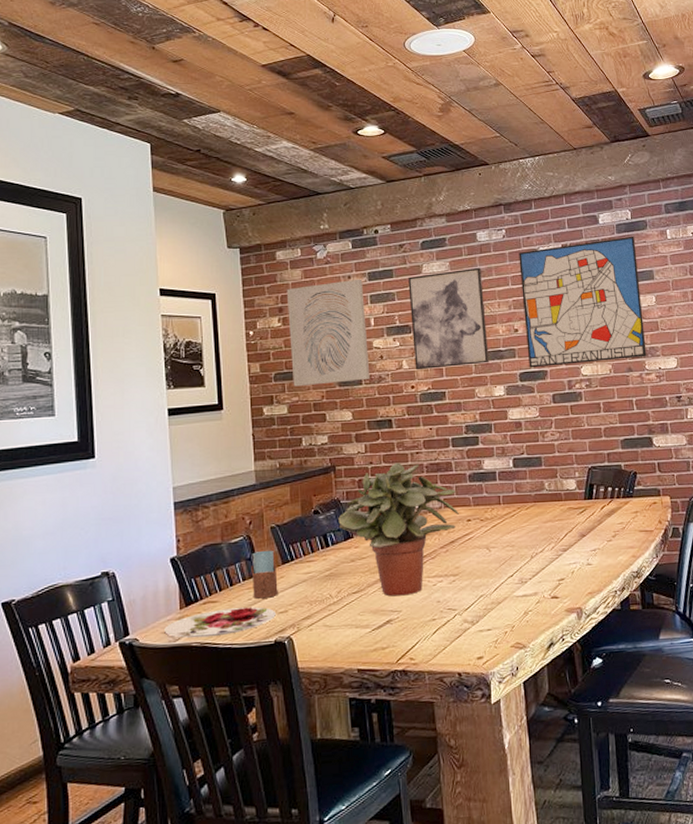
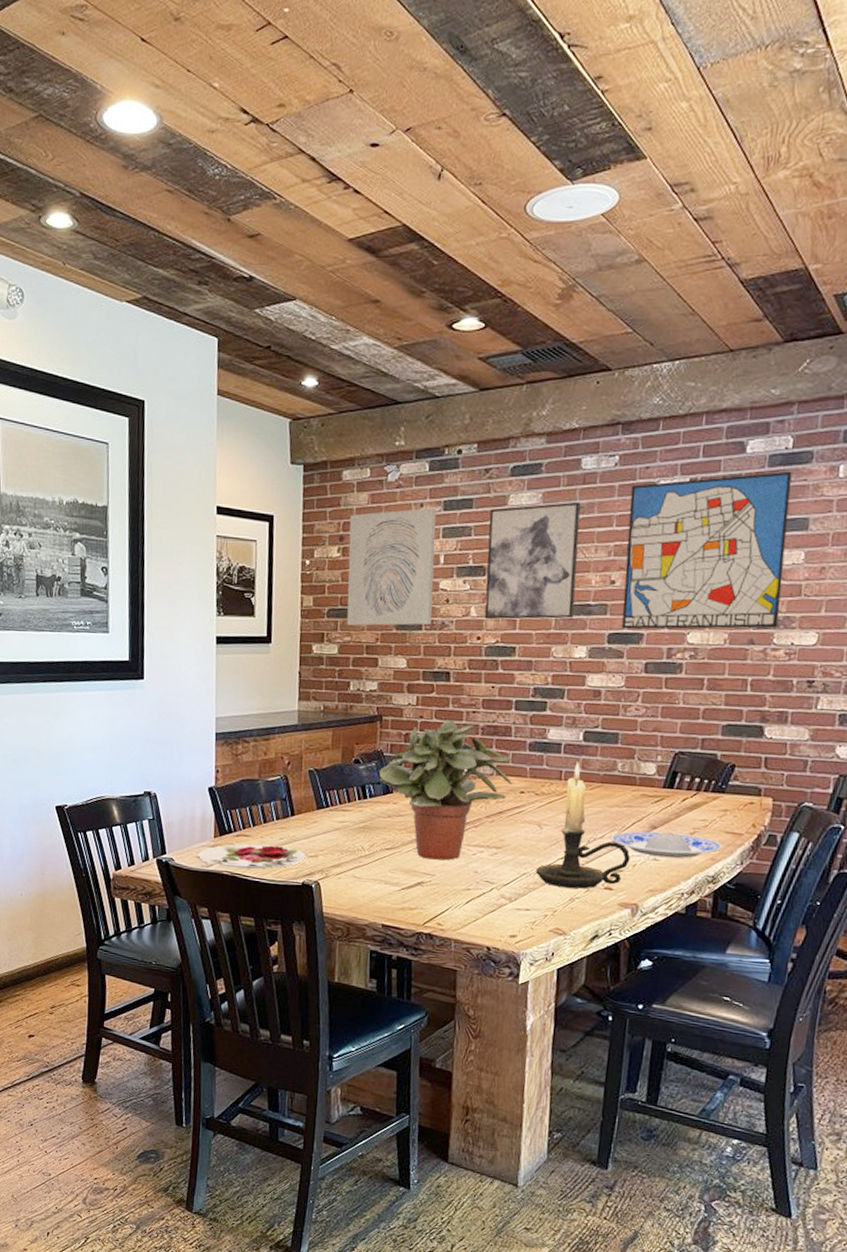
drinking glass: present [251,550,278,599] -> none [285,792,311,841]
candle holder: none [491,486,569,603] -> present [535,762,630,889]
plate: none [549,537,639,562] -> present [610,831,722,858]

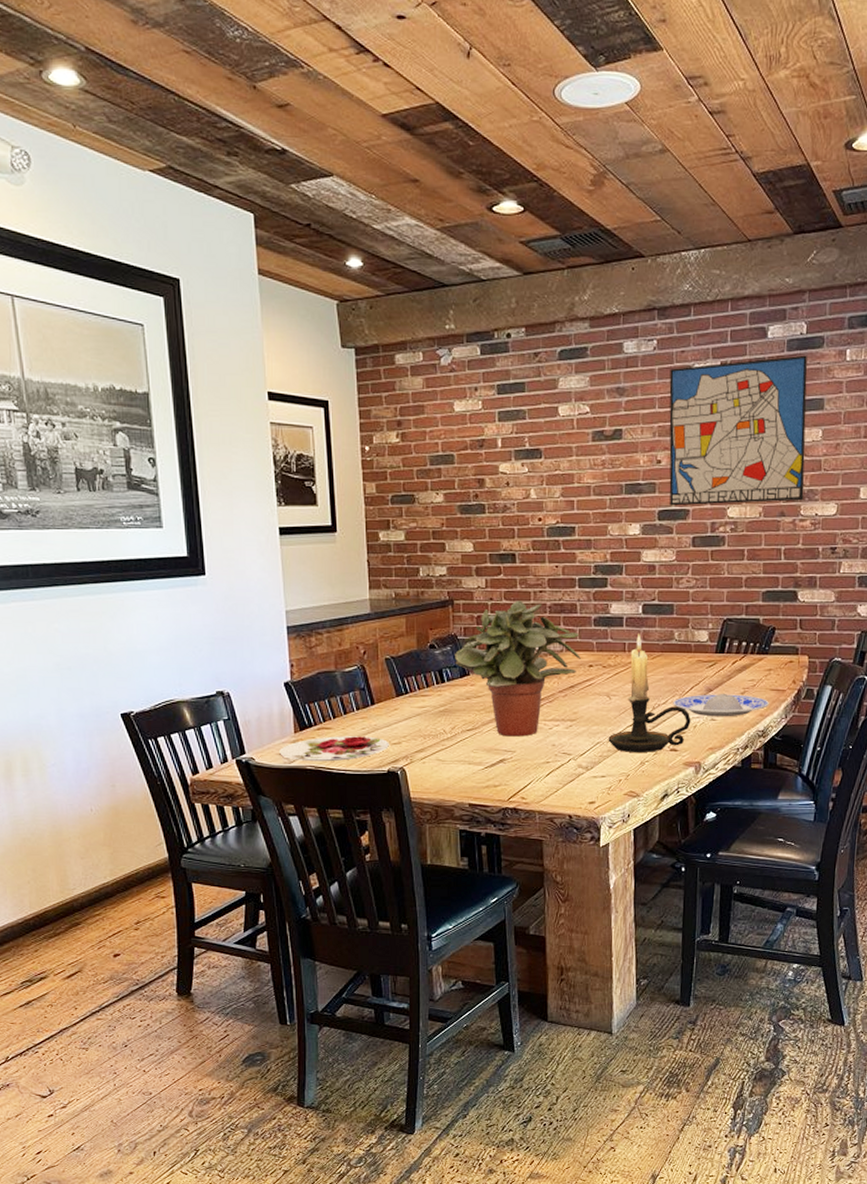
wall art: present [346,507,437,626] -> none [406,391,495,512]
wall art: present [484,501,581,620] -> none [541,384,627,501]

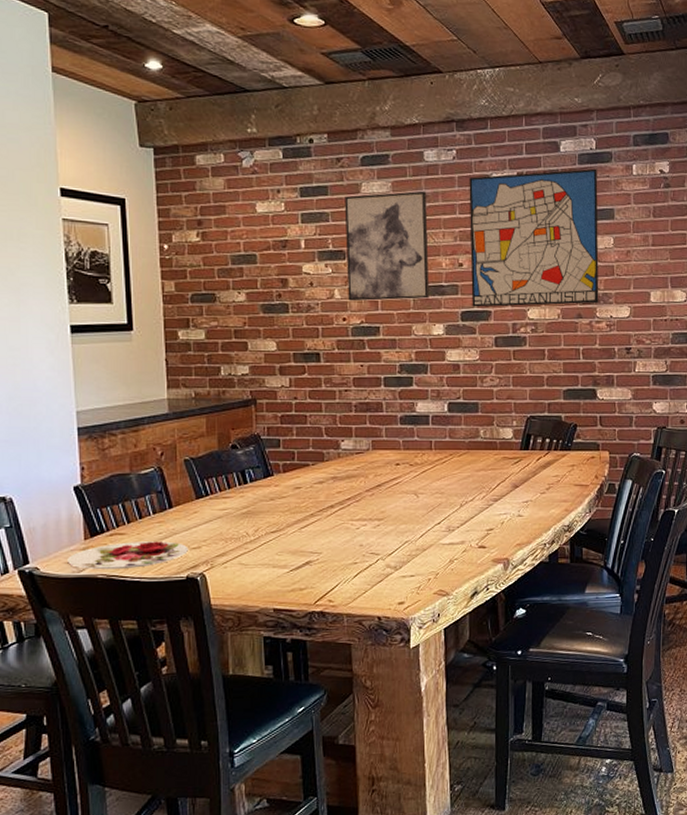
potted plant: present [455,600,582,737] -> none [258,399,389,538]
wall art: none [541,384,627,501] -> present [344,190,430,302]
candle holder: present [608,634,691,752] -> none [416,432,499,550]
plate: present [673,693,769,717] -> none [480,489,573,513]

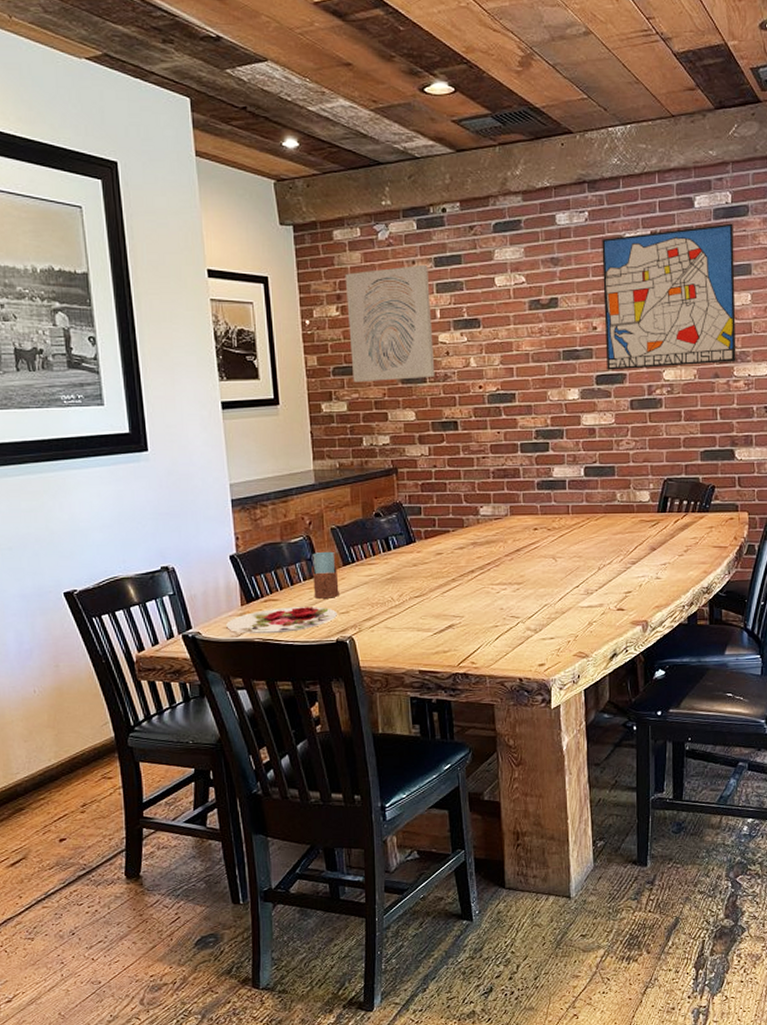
drinking glass: none [162,483,191,533] -> present [311,551,339,599]
wall art: none [206,193,298,311] -> present [345,264,435,383]
wall art: present [344,190,430,302] -> none [478,255,564,369]

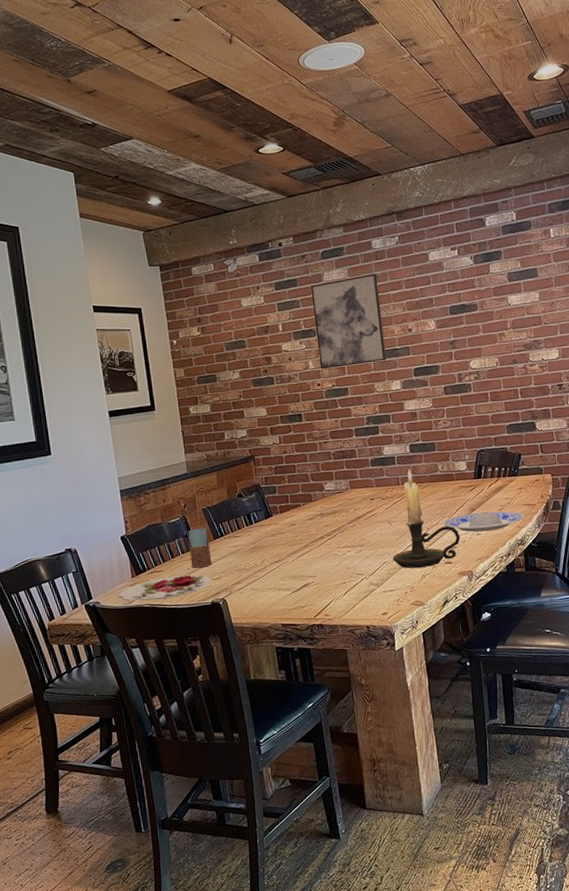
wall art: present [345,264,435,383] -> none [203,289,281,388]
wall art: none [478,255,564,369] -> present [311,273,386,370]
candle holder: none [555,496,637,613] -> present [392,469,460,568]
wall art: present [602,223,736,370] -> none [411,236,531,364]
plate: none [618,551,712,576] -> present [443,511,523,532]

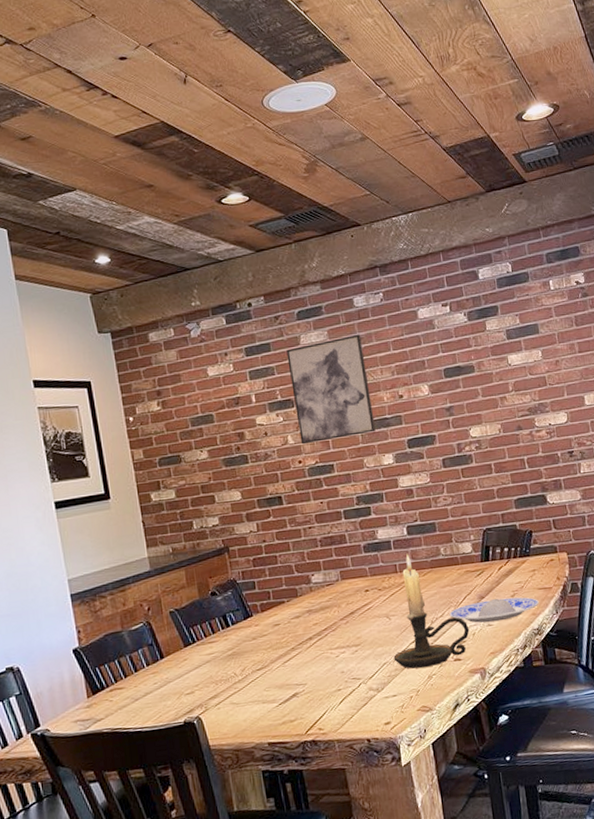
plate: present [120,575,211,601] -> none [74,690,183,725]
drinking glass: present [188,528,212,568] -> none [154,634,183,683]

